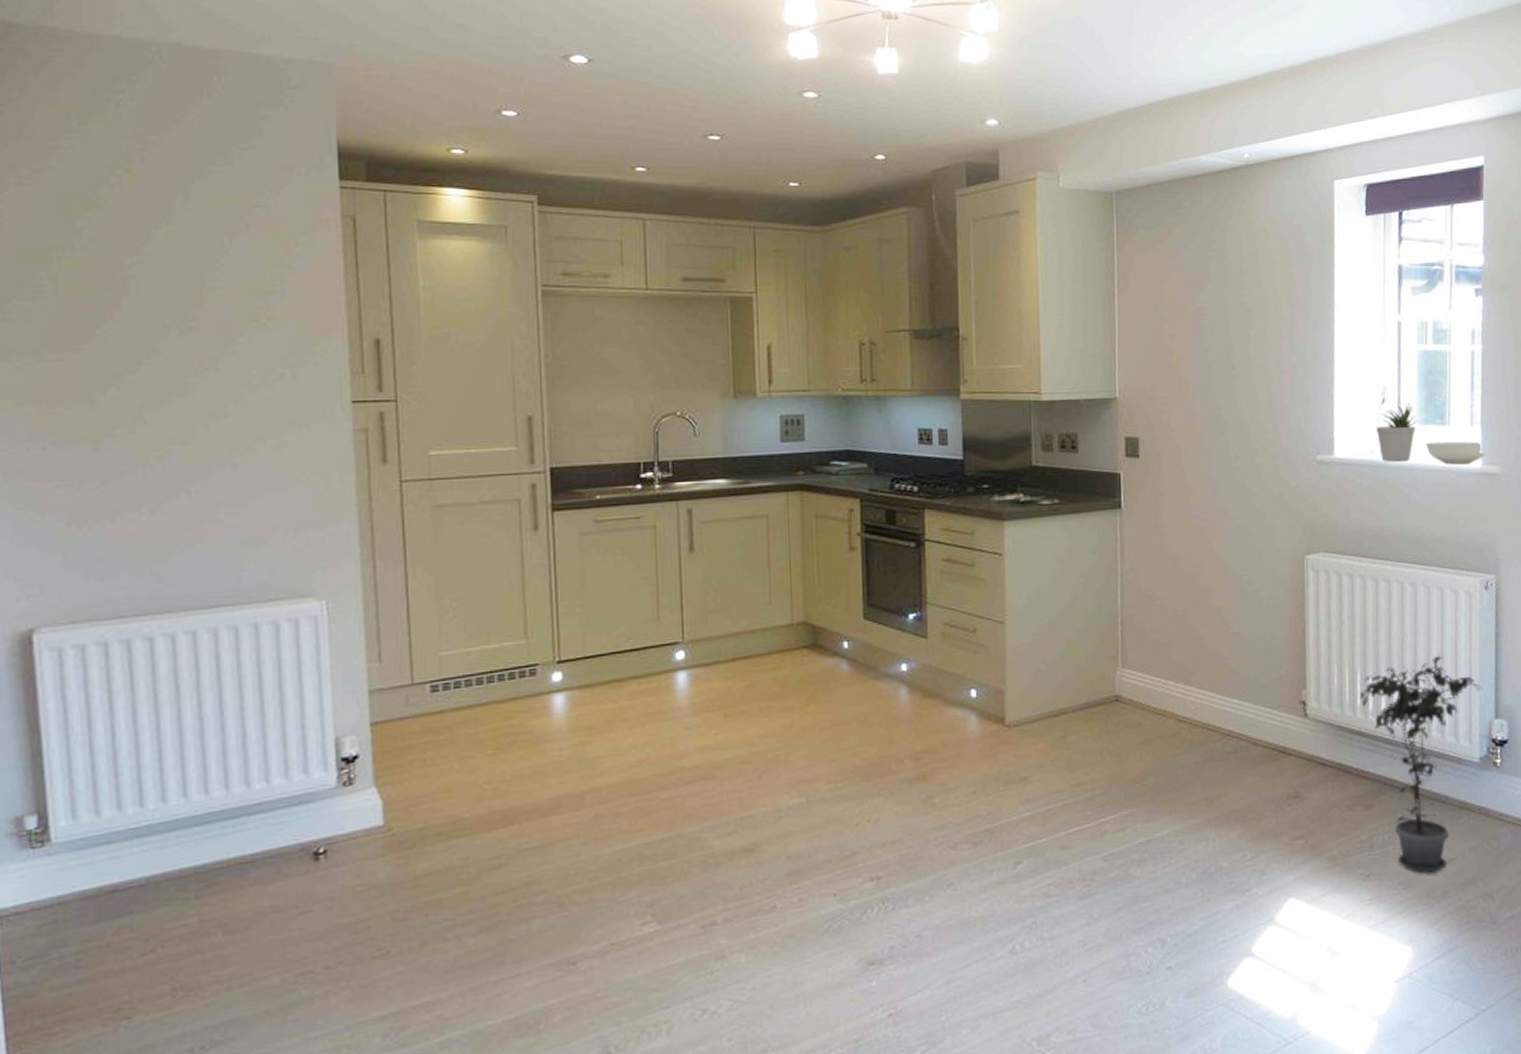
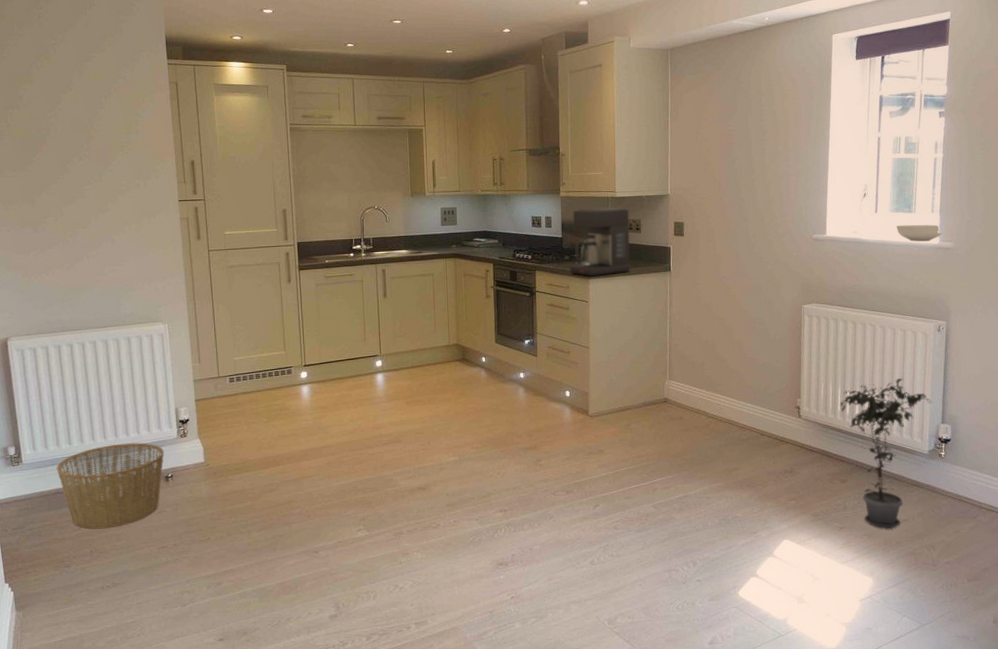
basket: none [115,798,312,950] -> present [57,443,164,529]
coffee maker: none [975,415,1064,518] -> present [569,207,631,277]
potted plant: present [1376,403,1417,463] -> none [859,197,890,240]

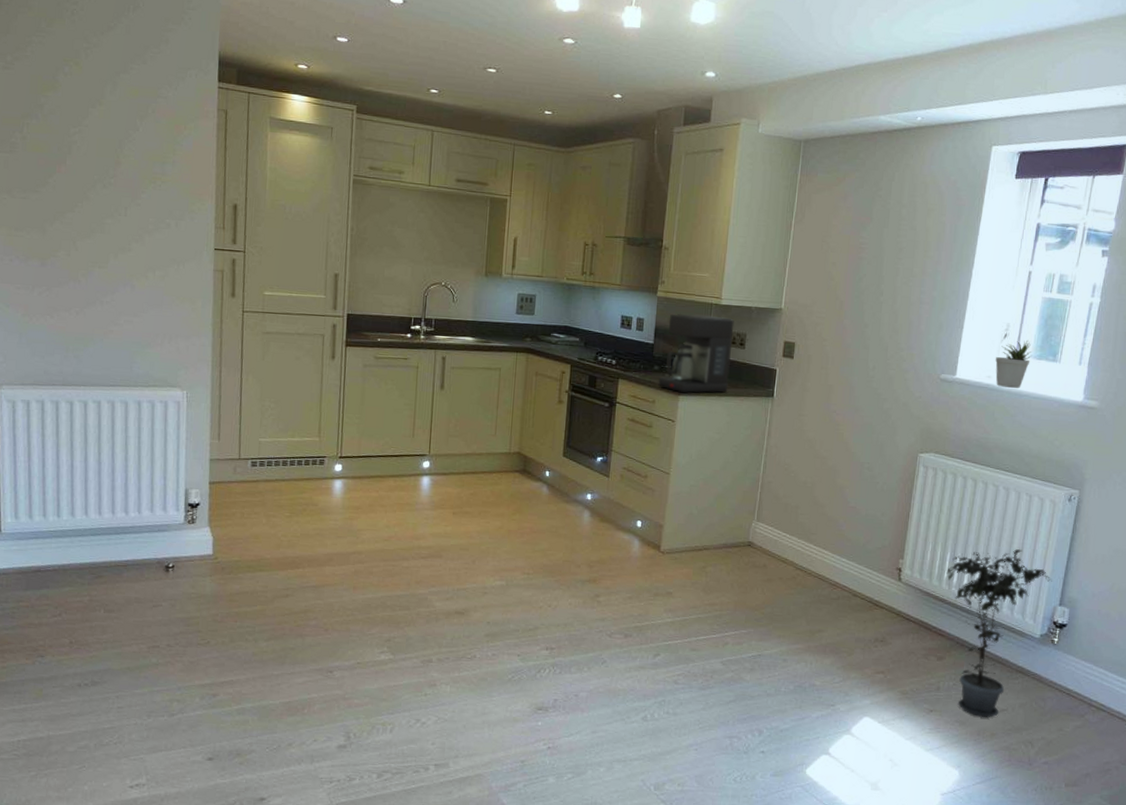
basket: present [57,443,164,529] -> none [40,522,167,618]
potted plant: none [859,197,890,240] -> present [995,341,1032,389]
bowl: present [896,224,944,242] -> none [1036,374,1090,398]

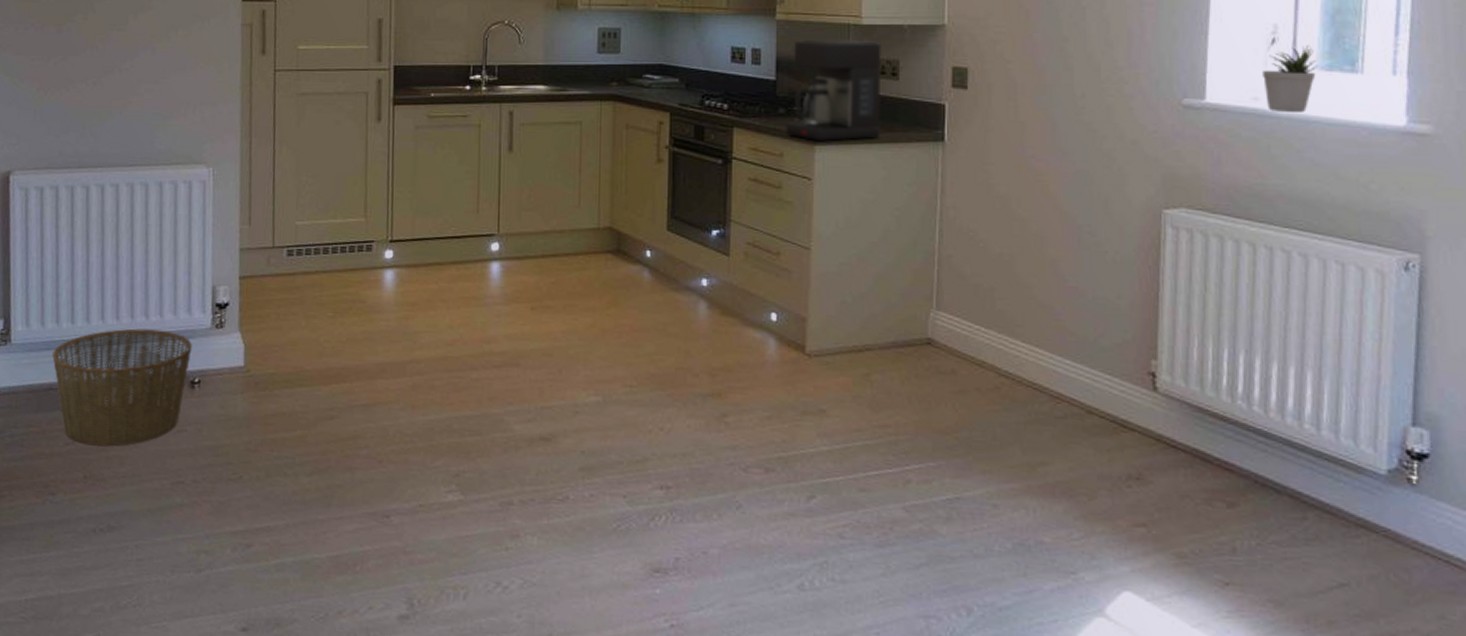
basket: none [40,522,167,618] -> present [52,328,192,447]
potted plant: present [946,548,1052,719] -> none [1225,341,1395,598]

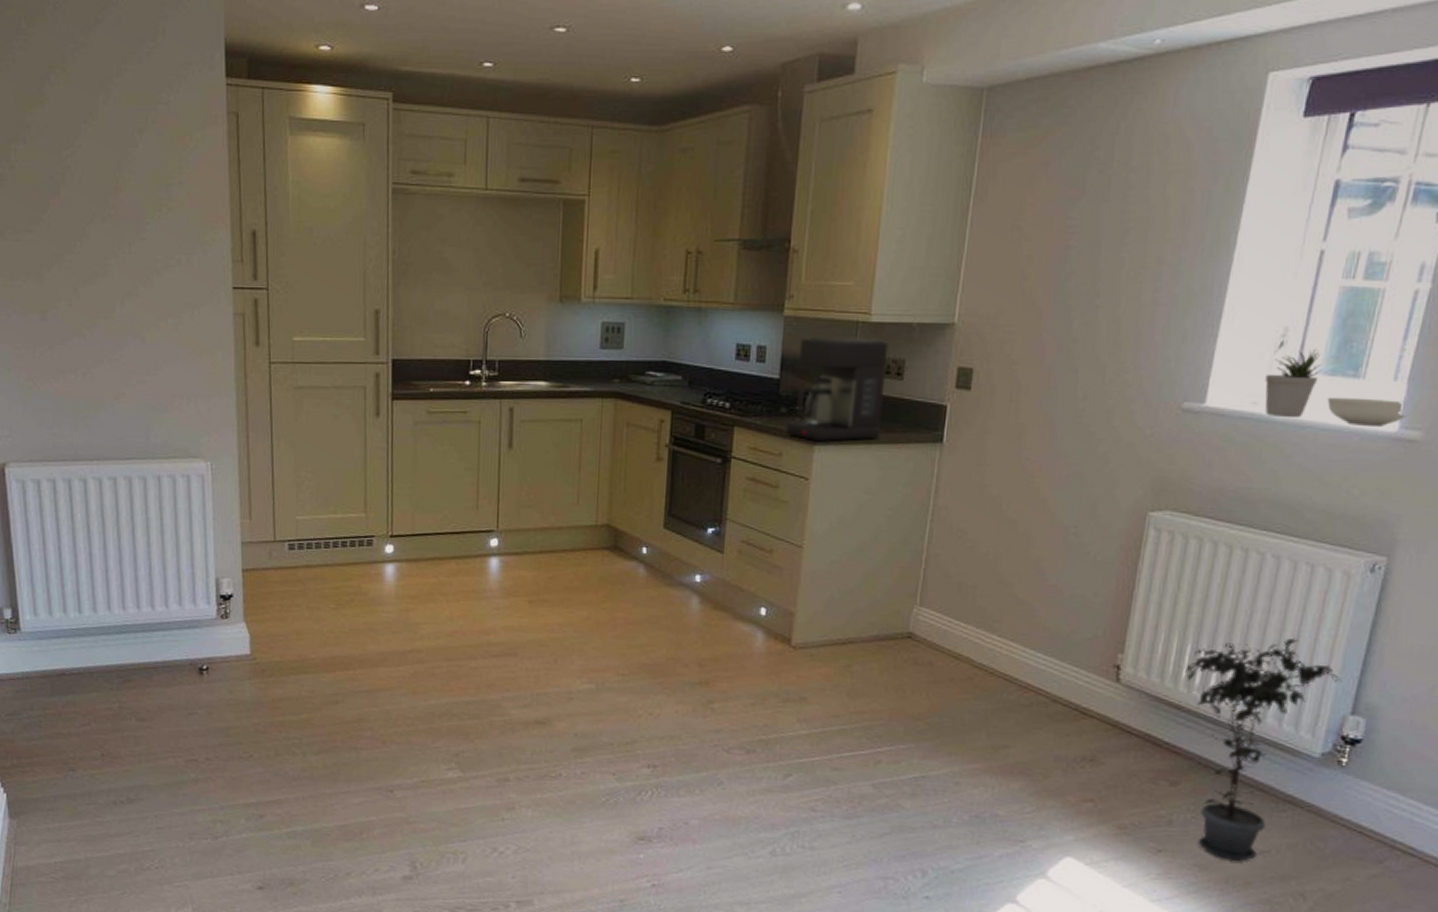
basket: present [52,328,192,447] -> none [62,618,199,728]
potted plant: none [1225,341,1395,598] -> present [1185,637,1342,862]
bowl: none [1328,91,1415,122] -> present [1327,397,1409,428]

